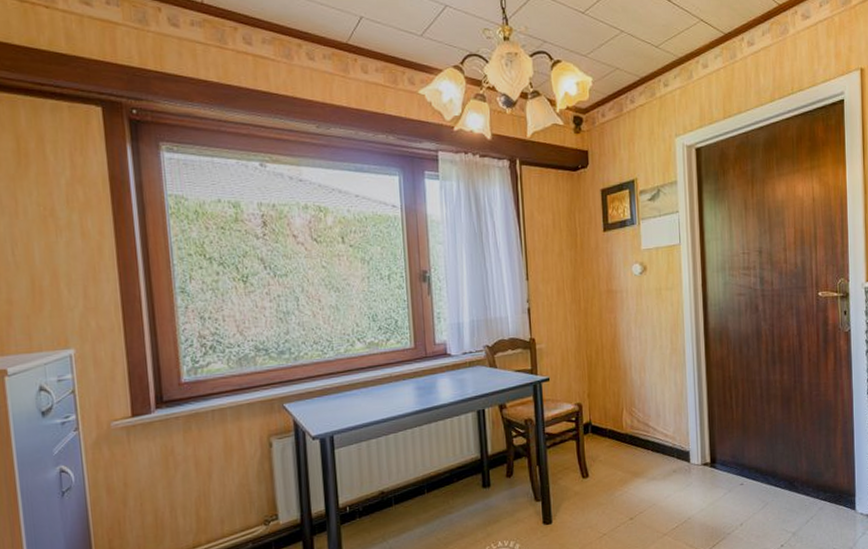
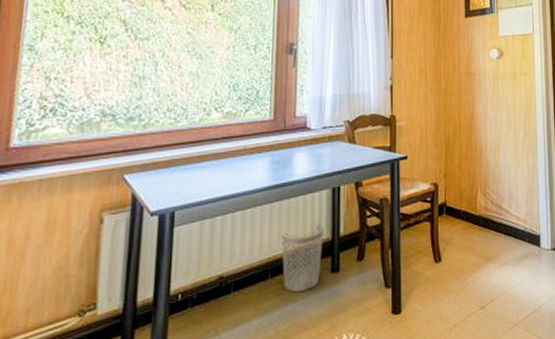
wastebasket: none [432,443,473,505] -> present [280,222,324,292]

